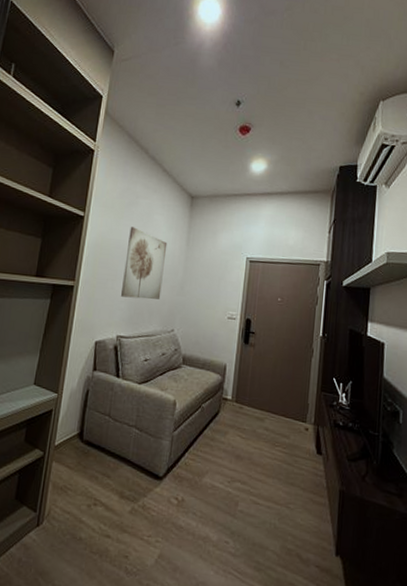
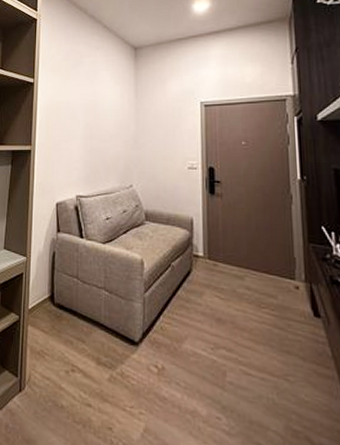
wall art: present [121,227,168,300] -> none [76,86,116,157]

